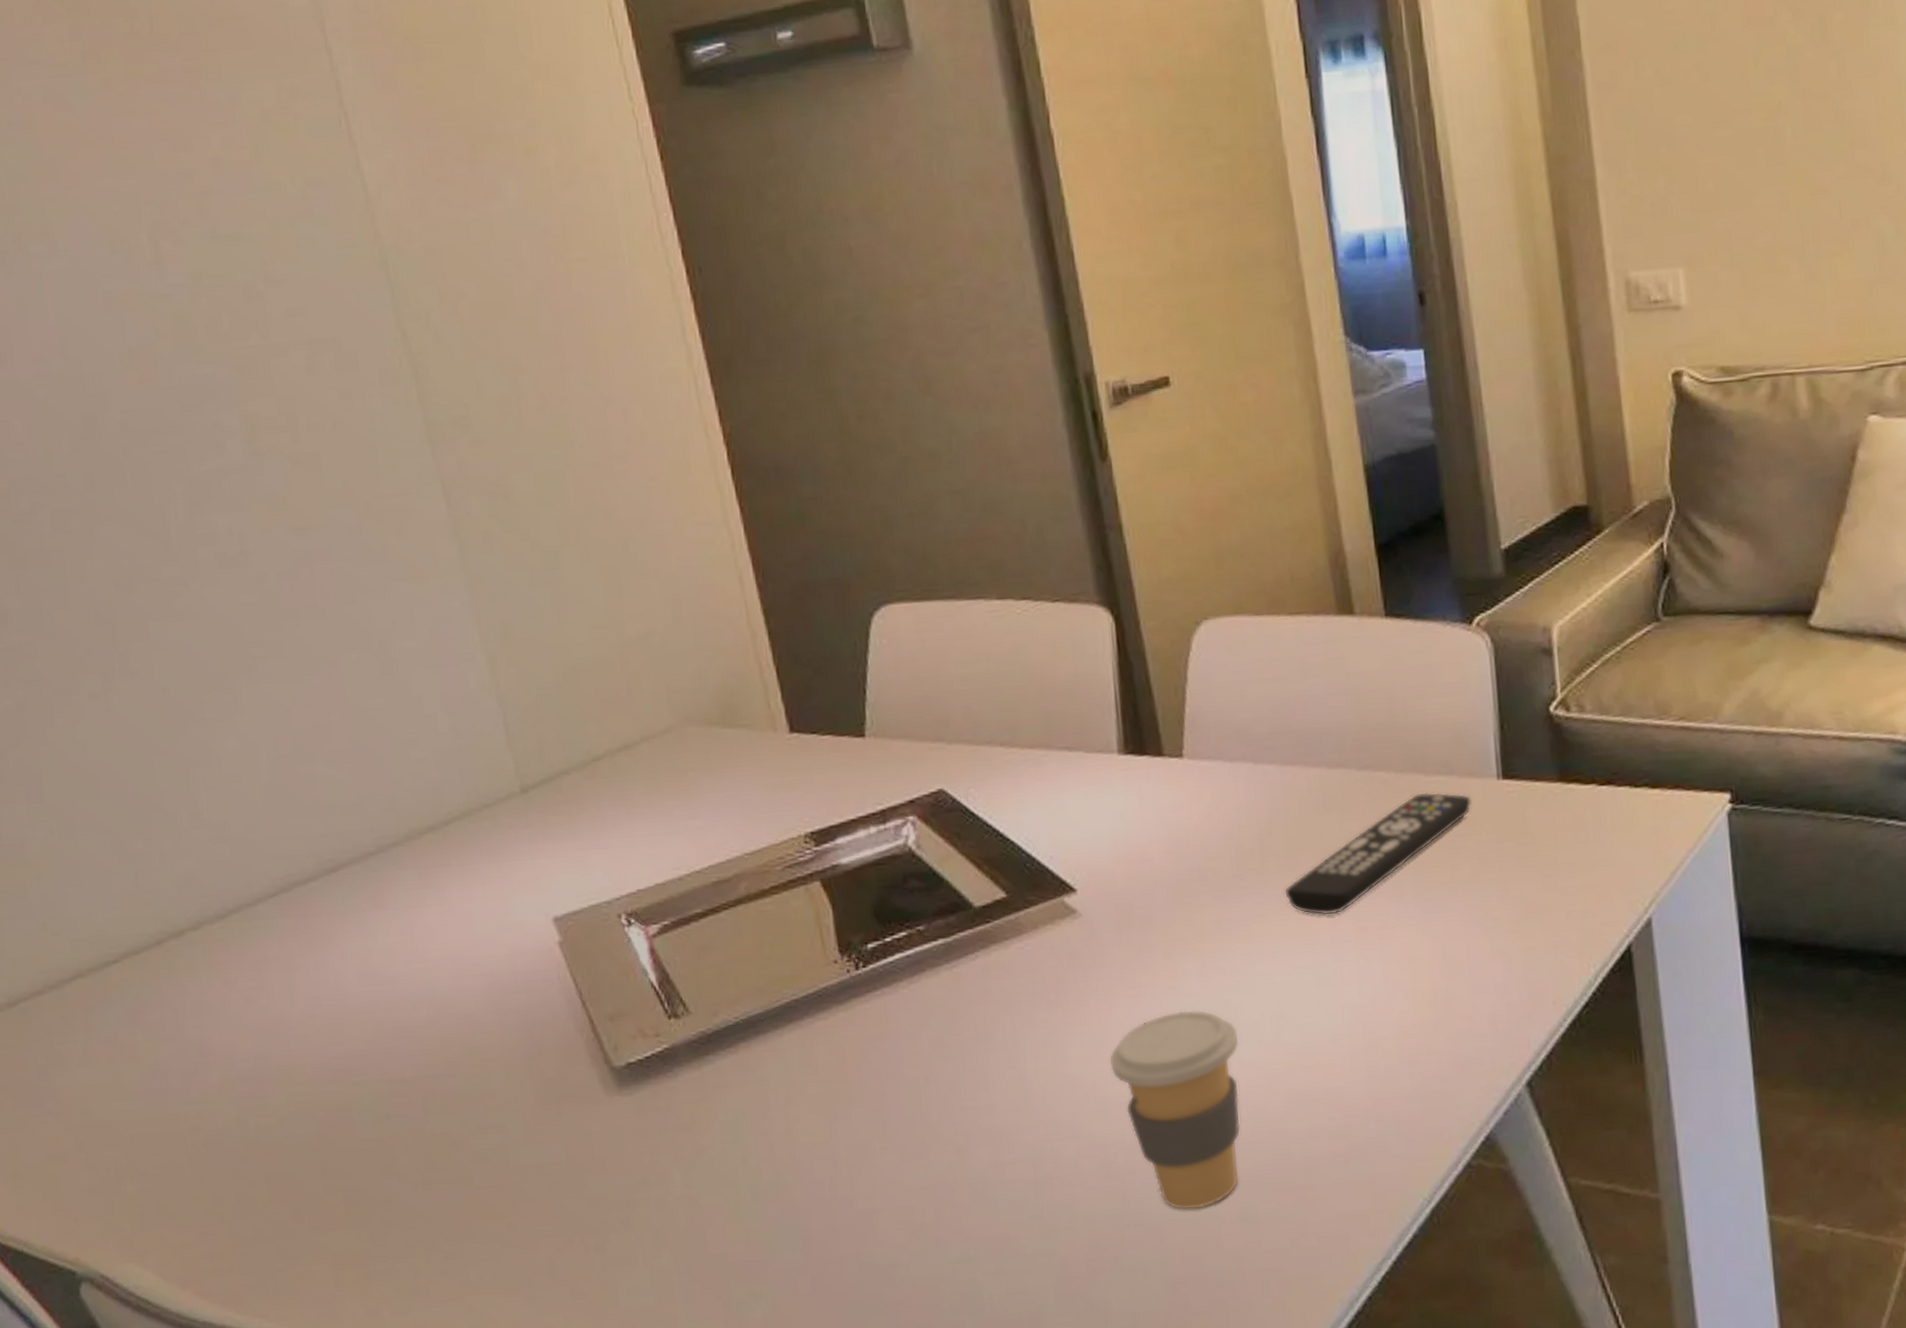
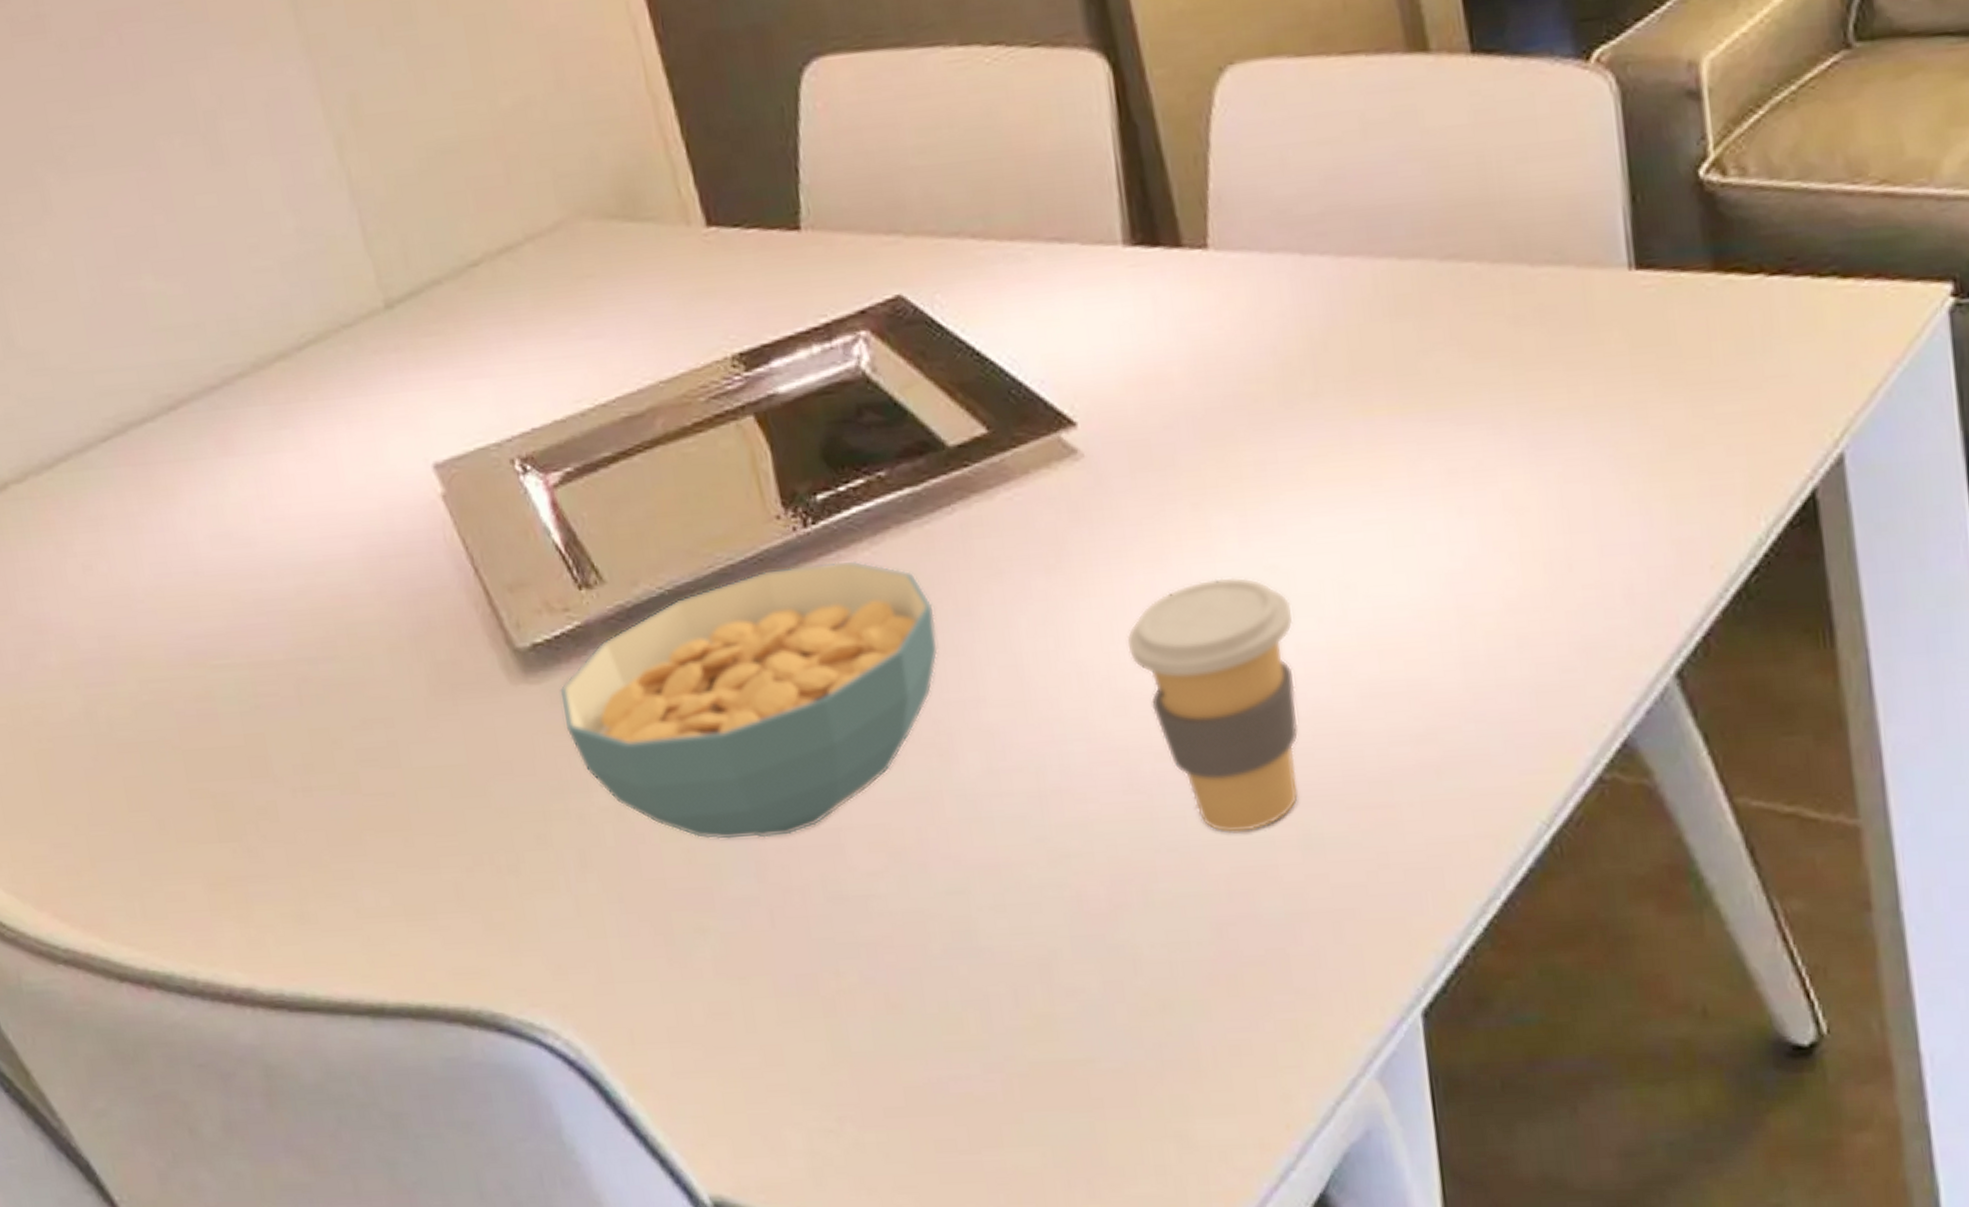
cereal bowl: none [647,996,960,1222] -> present [559,560,939,841]
remote control: present [1284,792,1472,916] -> none [1346,288,1595,454]

